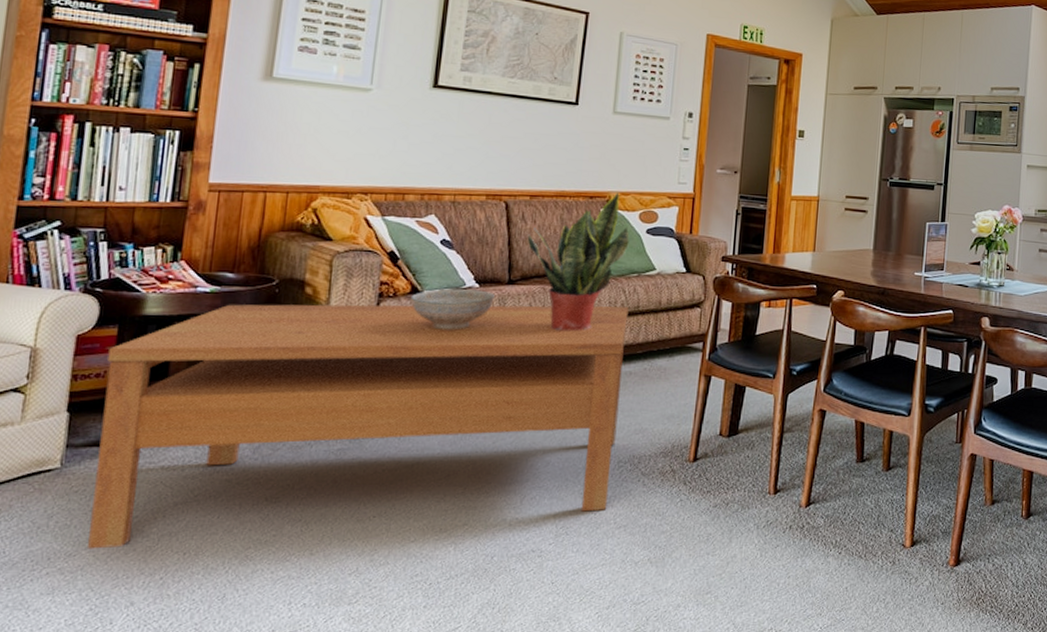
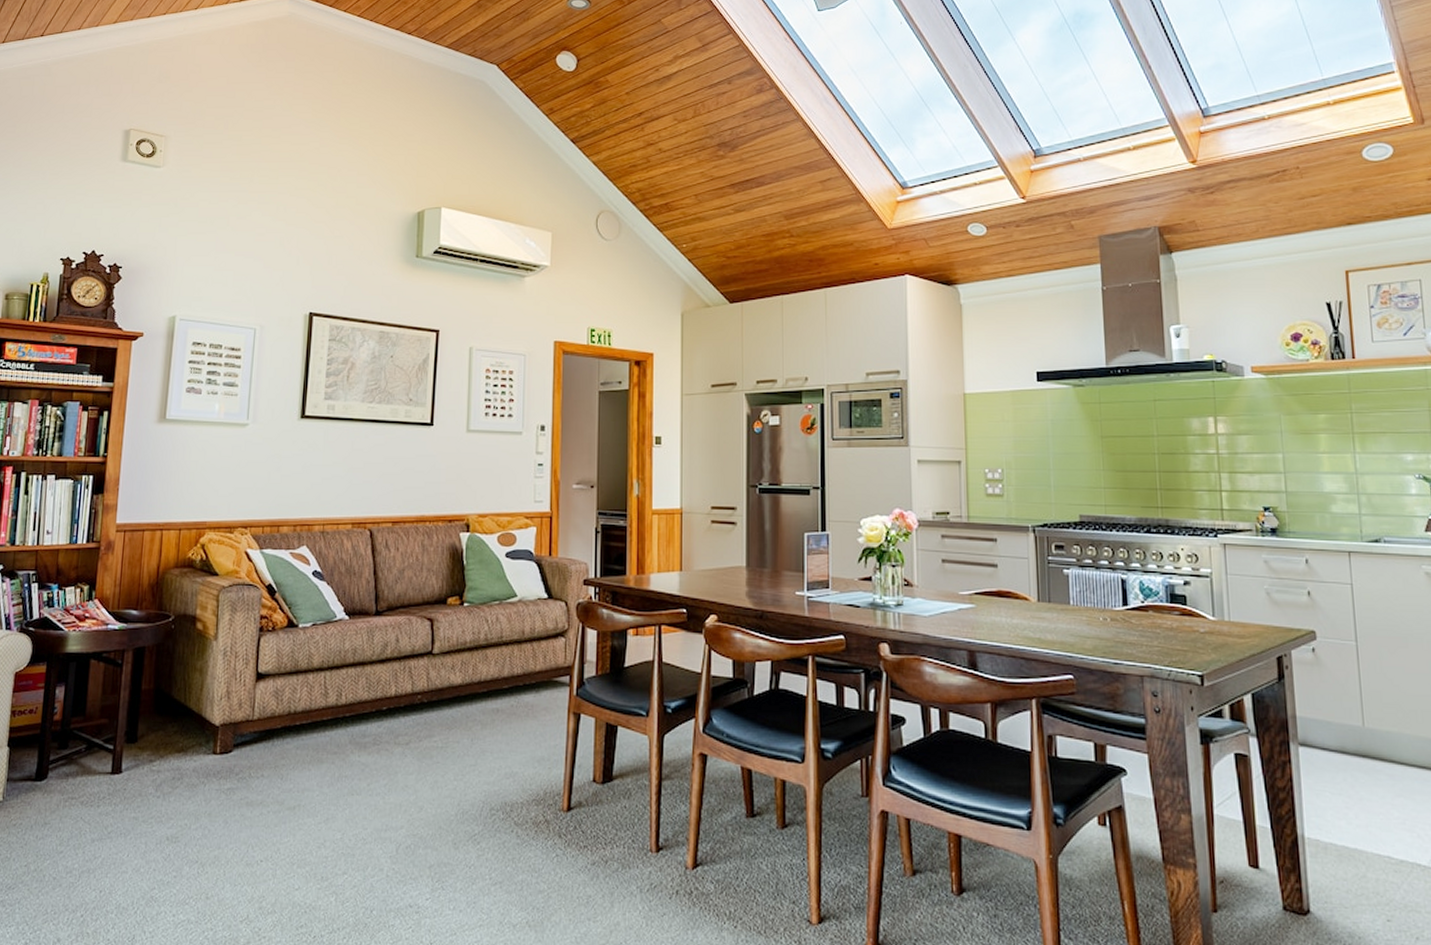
coffee table: present [88,304,629,549] -> none [24,636,492,883]
decorative bowl: present [410,289,495,330] -> none [287,621,363,665]
potted plant: present [527,192,629,332] -> none [391,514,489,665]

